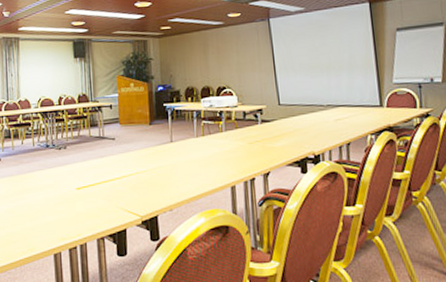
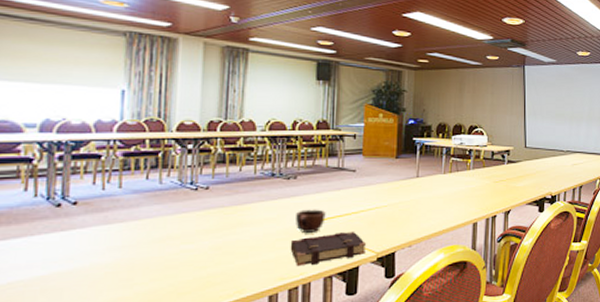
book: none [66,195,132,228] -> present [290,231,367,267]
mug: none [69,175,94,198] -> present [296,209,326,233]

